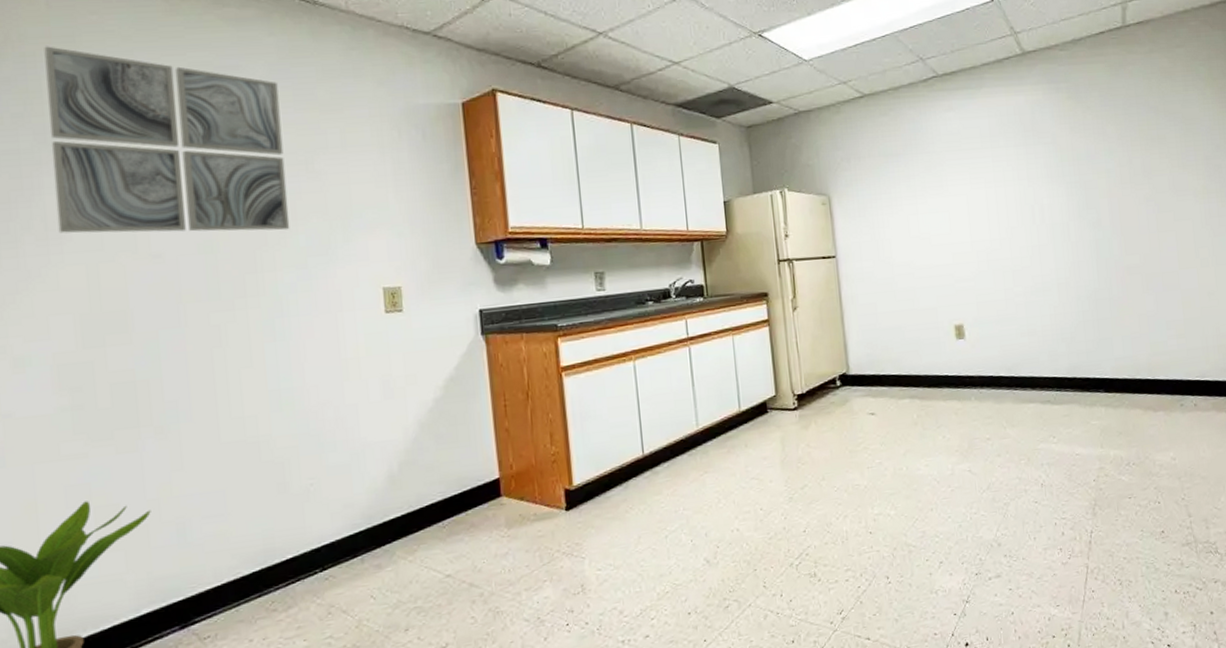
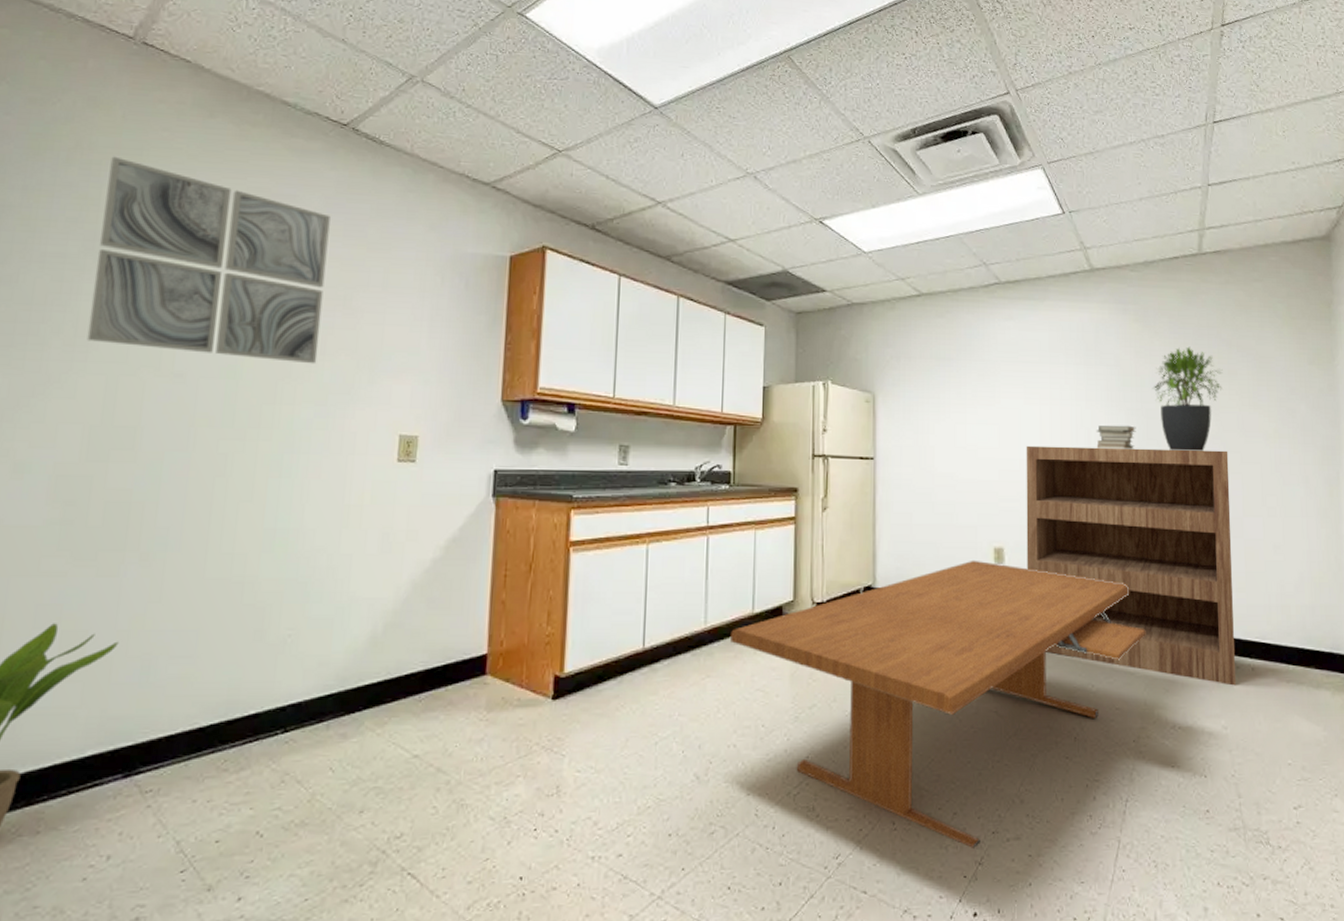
table: none [722,338,1098,590] -> present [731,560,1146,848]
bookshelf: none [975,211,1181,422] -> present [1026,445,1236,686]
book stack: none [1039,198,1076,223] -> present [1096,425,1136,449]
potted plant: none [1088,117,1153,217] -> present [1153,346,1223,451]

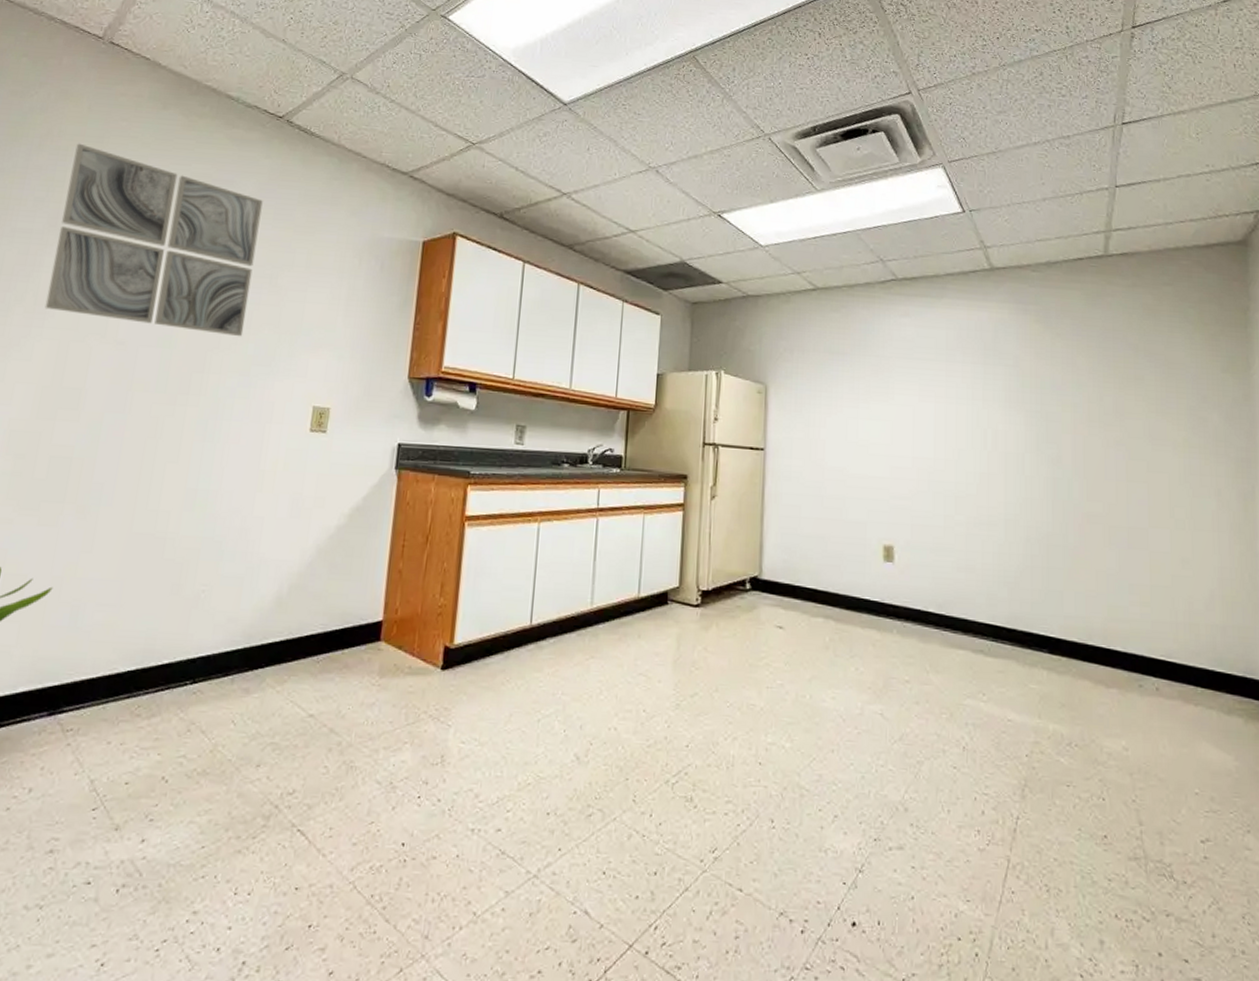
table: present [731,560,1146,848] -> none [616,556,1042,854]
bookshelf: present [1026,445,1236,686] -> none [917,443,1138,705]
book stack: present [1096,425,1136,449] -> none [993,426,1035,452]
potted plant: present [1153,346,1223,451] -> none [1053,349,1129,457]

